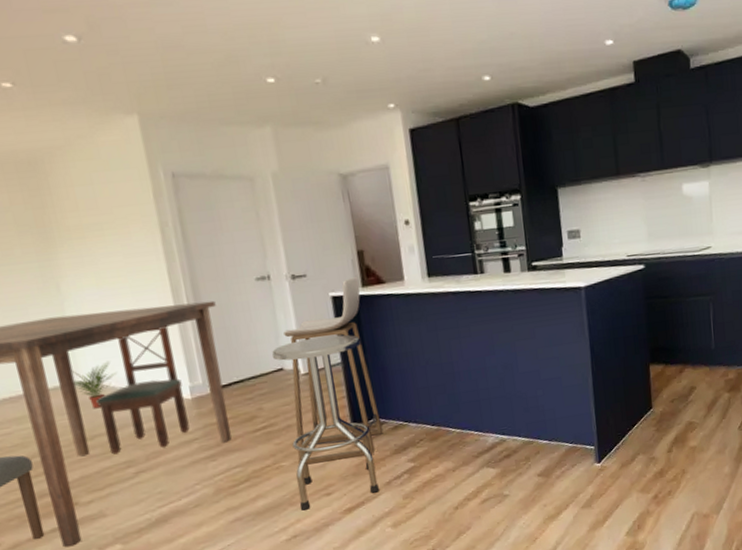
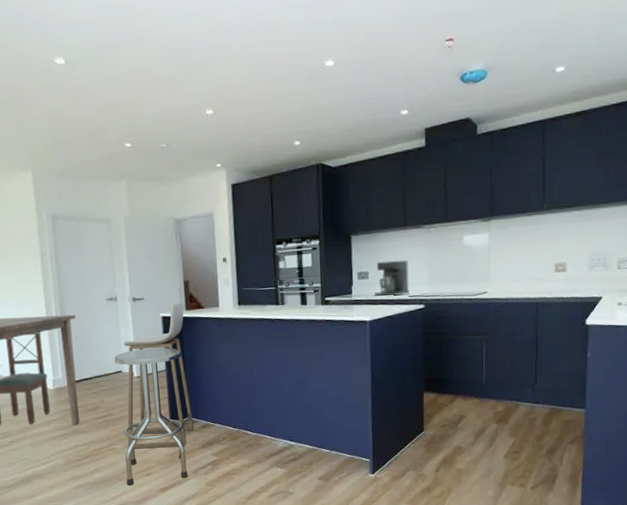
coffee maker: none [588,214,627,258] -> present [374,260,409,296]

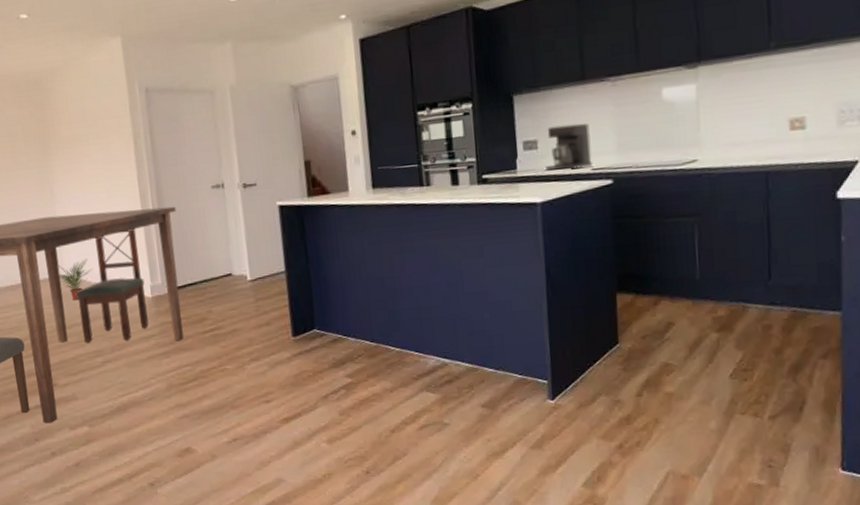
bar stool: present [113,347,188,485] -> none [222,243,316,415]
bar stool: present [124,301,194,449] -> none [234,186,322,370]

